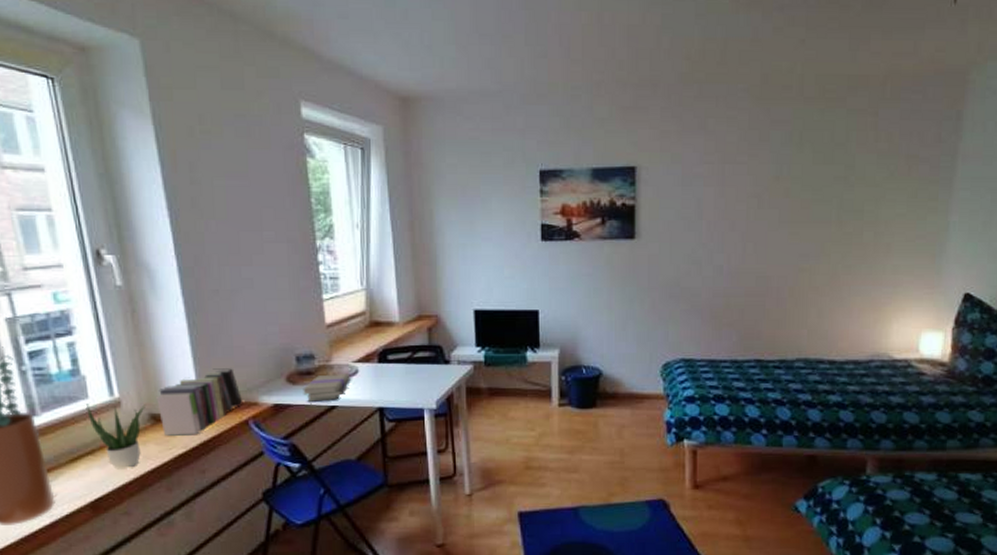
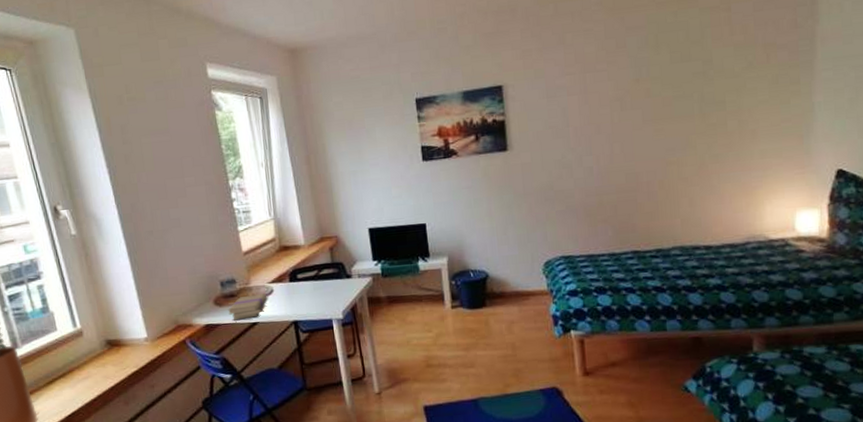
potted plant: present [86,404,147,470] -> none [56,332,103,389]
books: present [156,368,243,436] -> none [110,296,180,358]

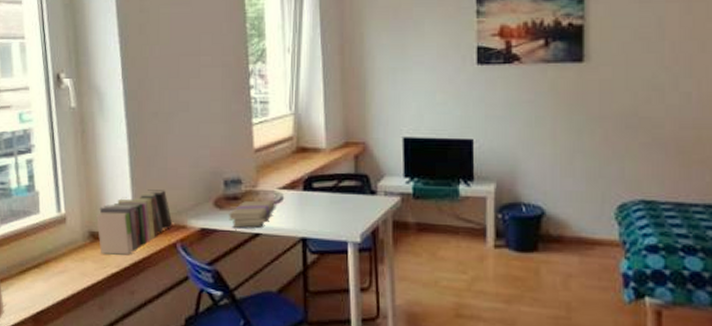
books: none [110,296,180,358] -> present [96,189,173,255]

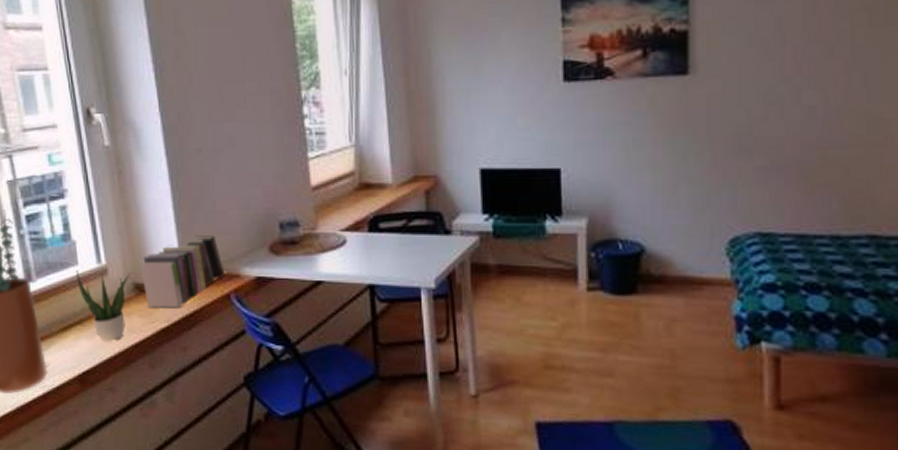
potted plant: none [37,218,88,285] -> present [76,270,131,342]
books: present [229,200,277,228] -> none [286,244,339,276]

